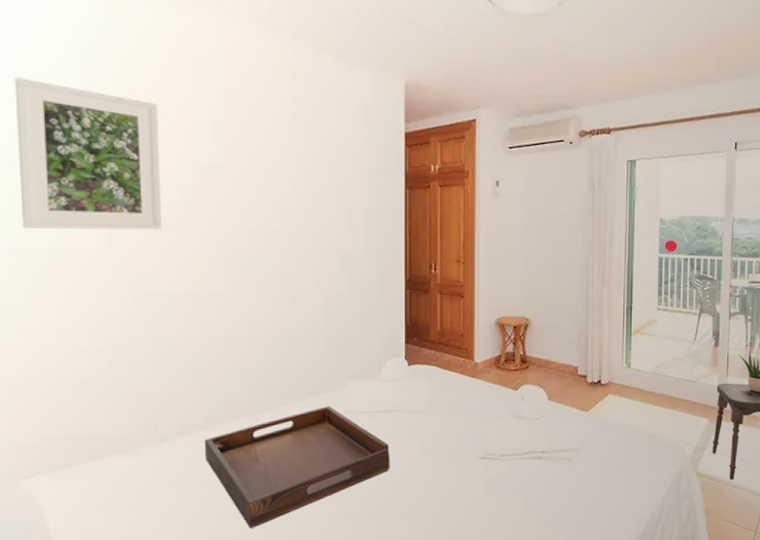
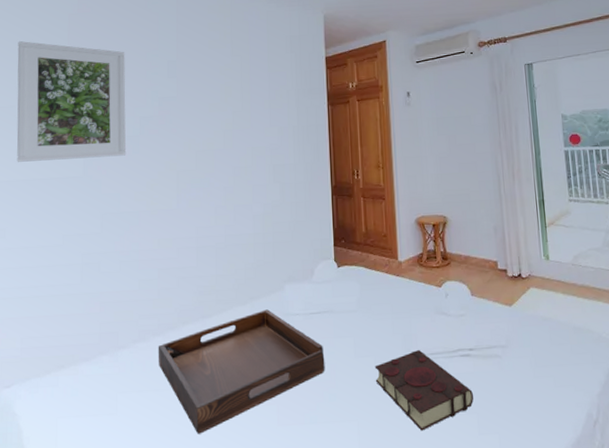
book: none [442,450,541,528] -> present [374,349,473,431]

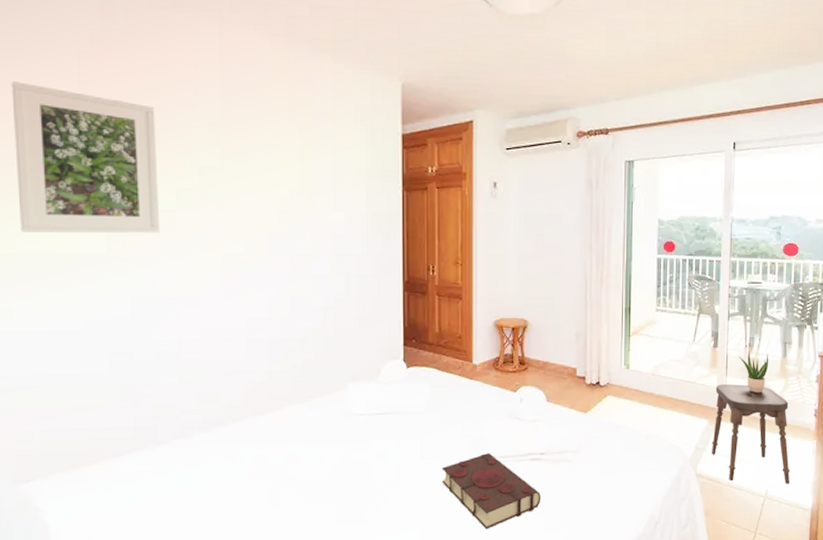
serving tray: present [158,309,325,434] -> none [203,408,389,531]

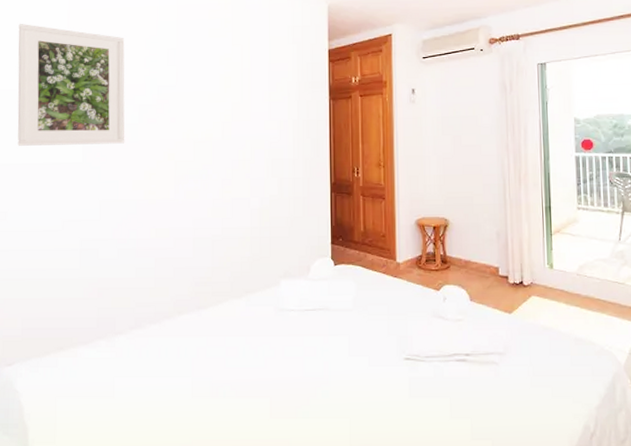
book: present [442,452,540,529] -> none [368,351,467,432]

